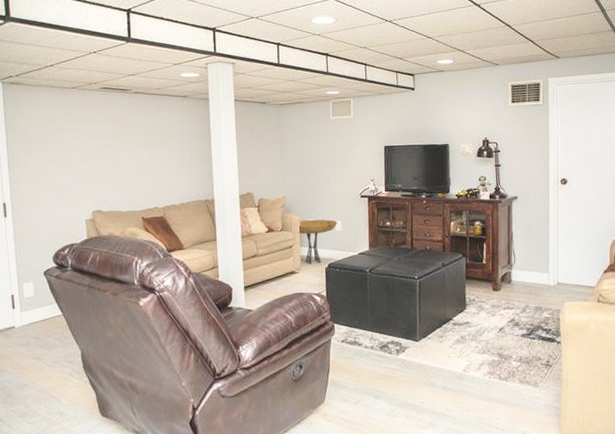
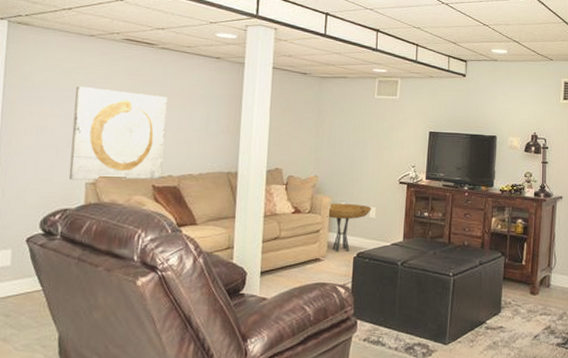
wall art: none [66,134,149,219] -> present [68,87,168,181]

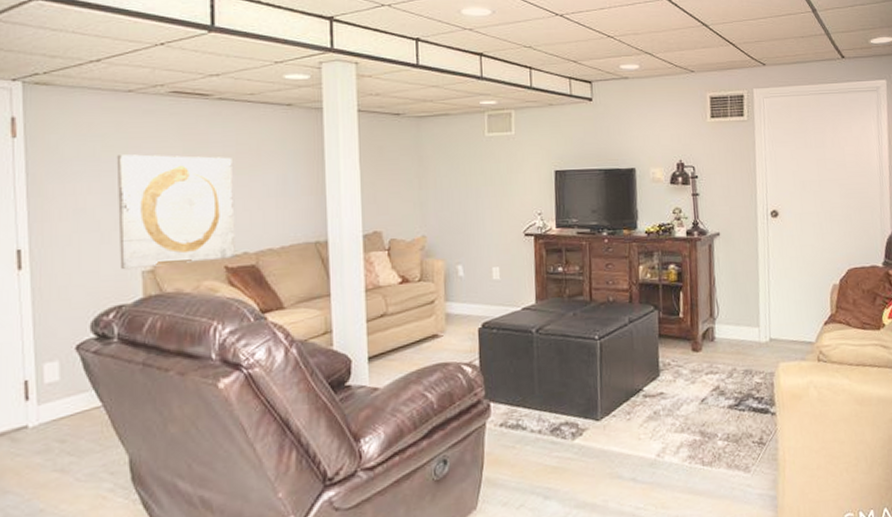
side table: present [327,203,372,252] -> none [441,265,495,325]

